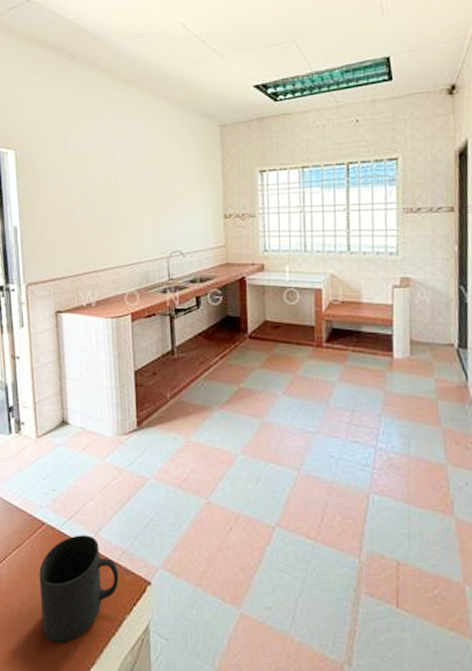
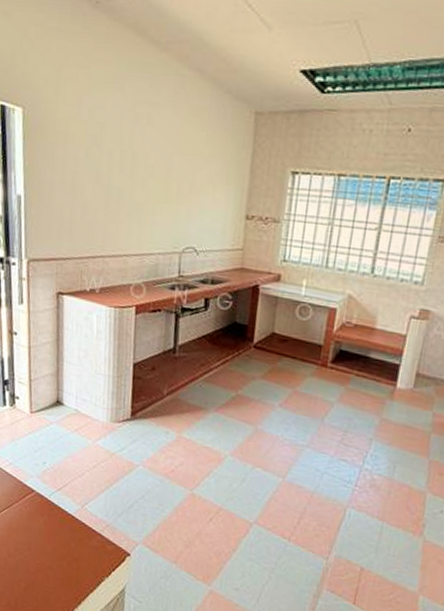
mug: present [39,535,119,643] -> none [26,505,101,592]

